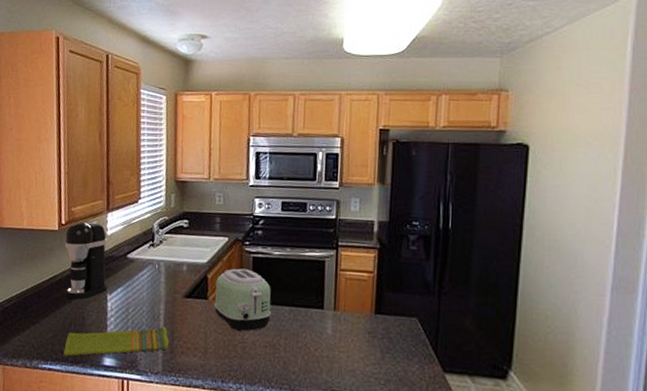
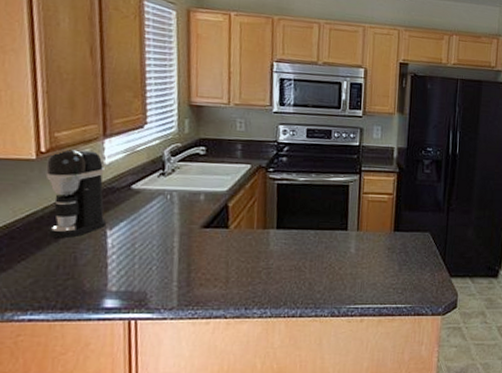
dish towel: present [63,327,169,357] -> none [49,260,186,304]
toaster: present [214,268,272,332] -> none [236,195,297,258]

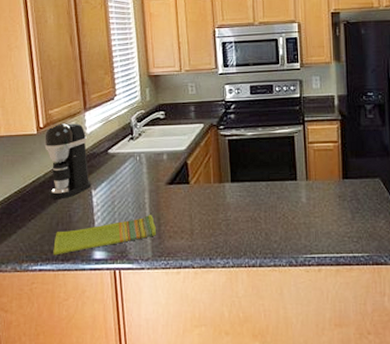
dish towel: none [49,260,186,304] -> present [53,215,157,256]

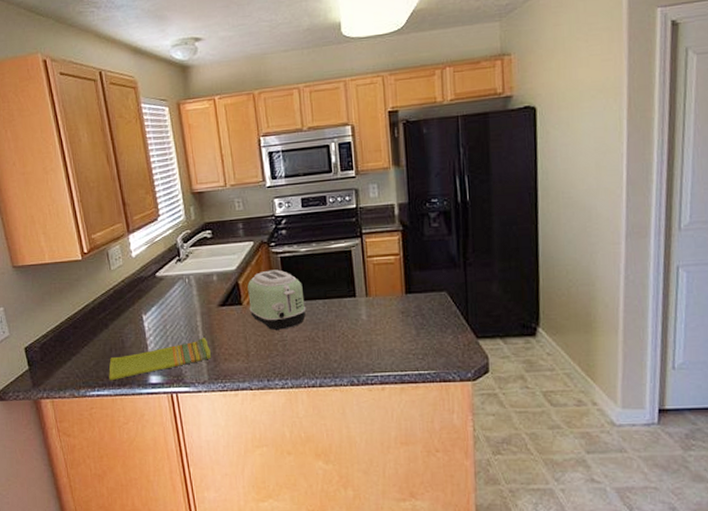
coffee maker: present [44,123,92,198] -> none [90,247,142,325]
toaster: none [196,151,250,211] -> present [247,269,307,331]

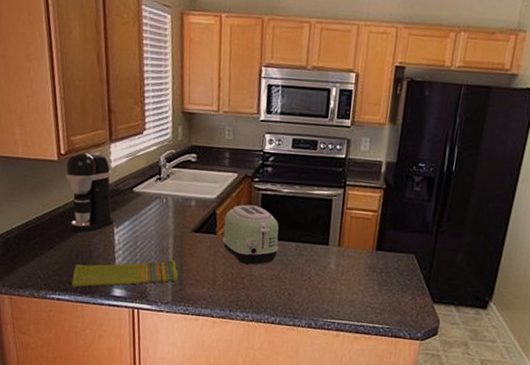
coffee maker: none [90,247,142,325] -> present [65,152,114,232]

